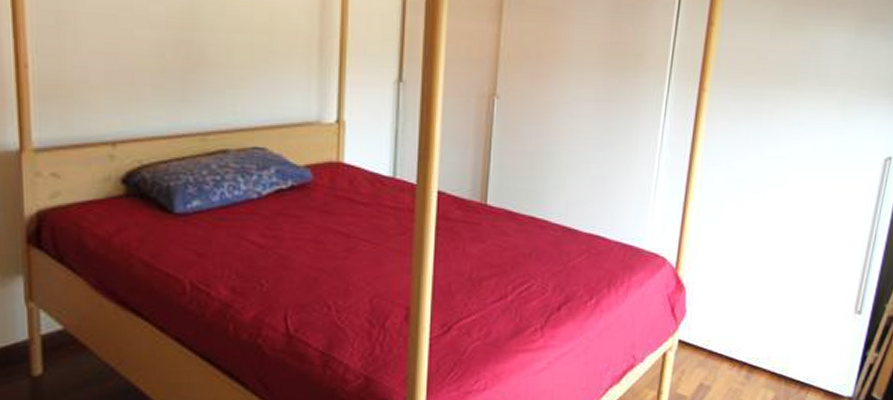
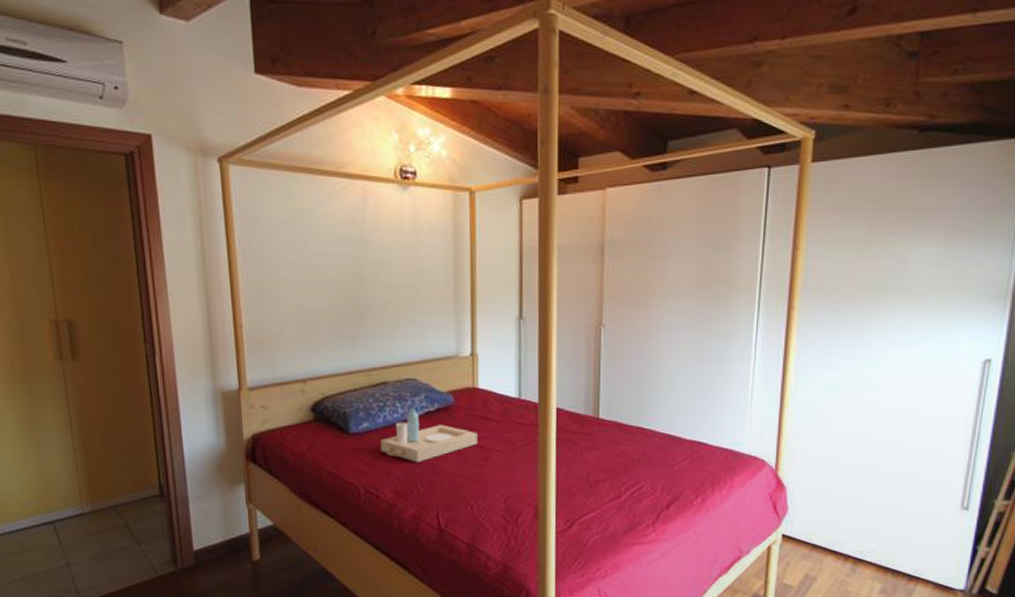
serving tray: none [216,184,340,252] -> present [381,408,478,463]

